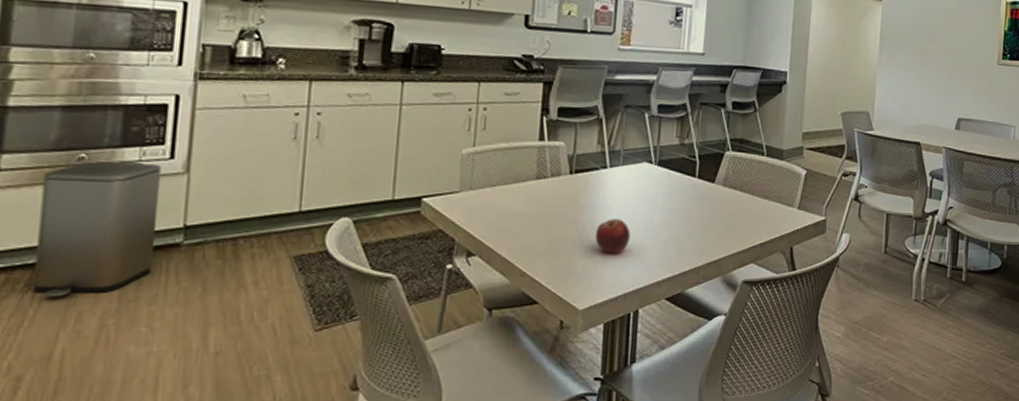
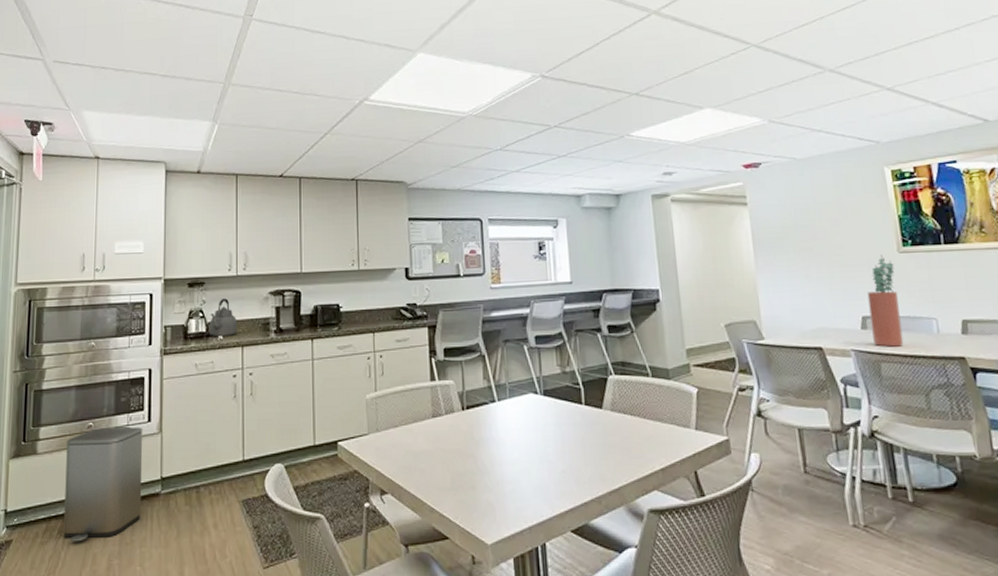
kettle: none [266,20,307,67] -> present [210,298,238,337]
fruit: present [595,219,631,254] -> none [493,451,527,486]
vase: none [962,64,992,148] -> present [867,254,904,347]

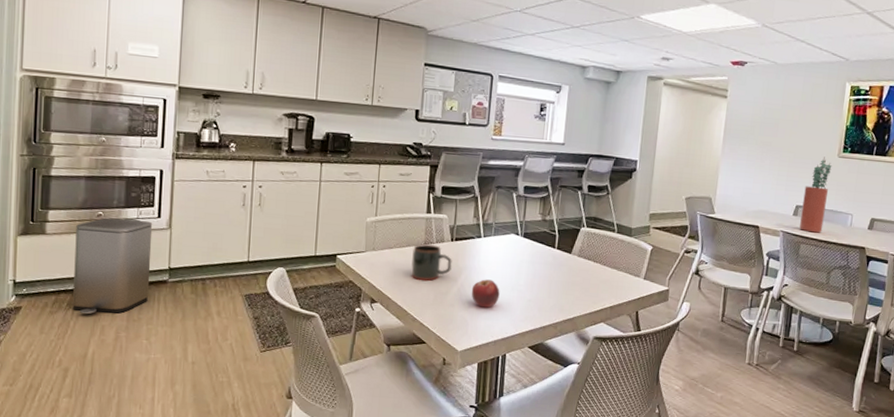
kettle: present [210,298,238,337] -> none [222,114,251,150]
mug: none [420,416,467,462] -> present [411,244,452,281]
fruit: none [493,451,527,486] -> present [471,279,500,308]

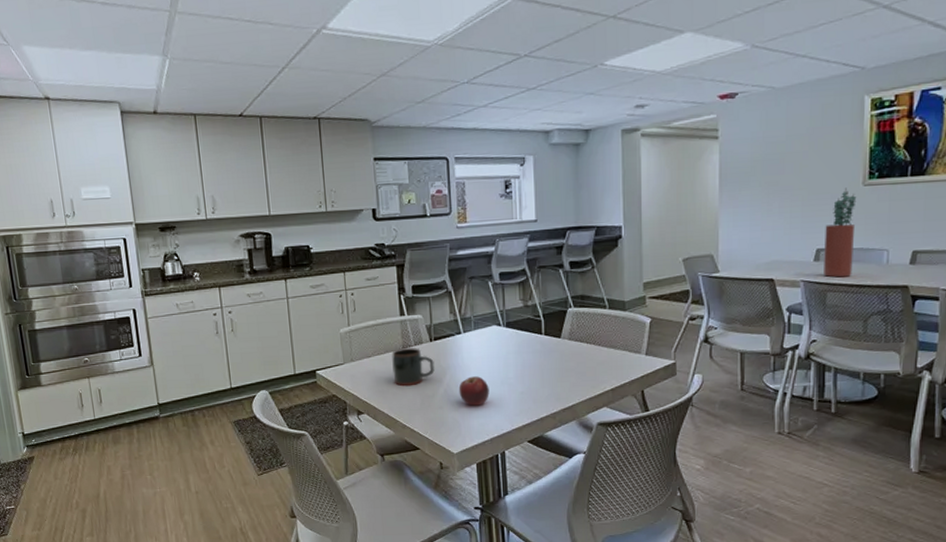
pedal bin: present [73,218,153,315] -> none [67,360,145,457]

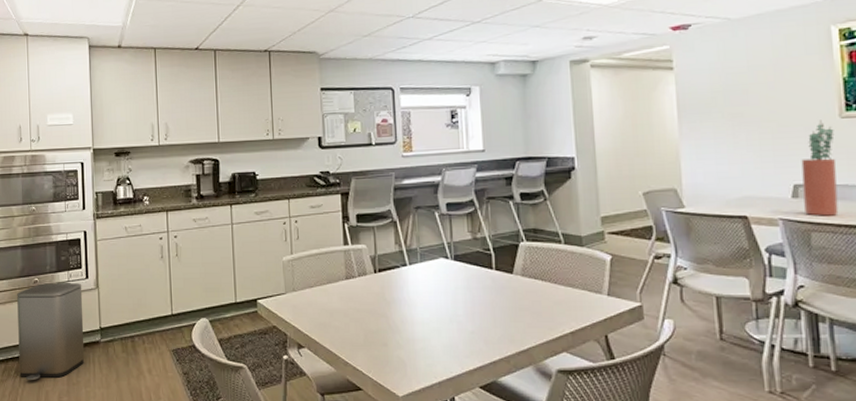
pedal bin: none [67,360,145,457] -> present [17,282,85,381]
mug: present [392,347,435,387] -> none [334,278,379,320]
fruit: present [458,376,490,406] -> none [404,312,437,344]

